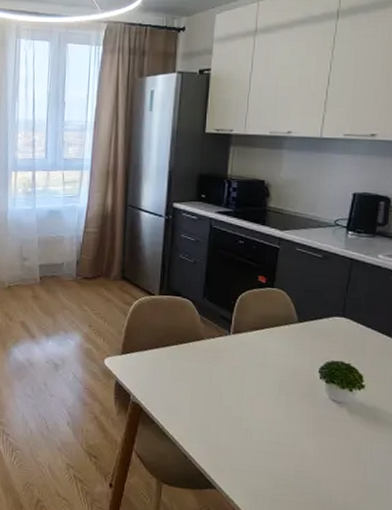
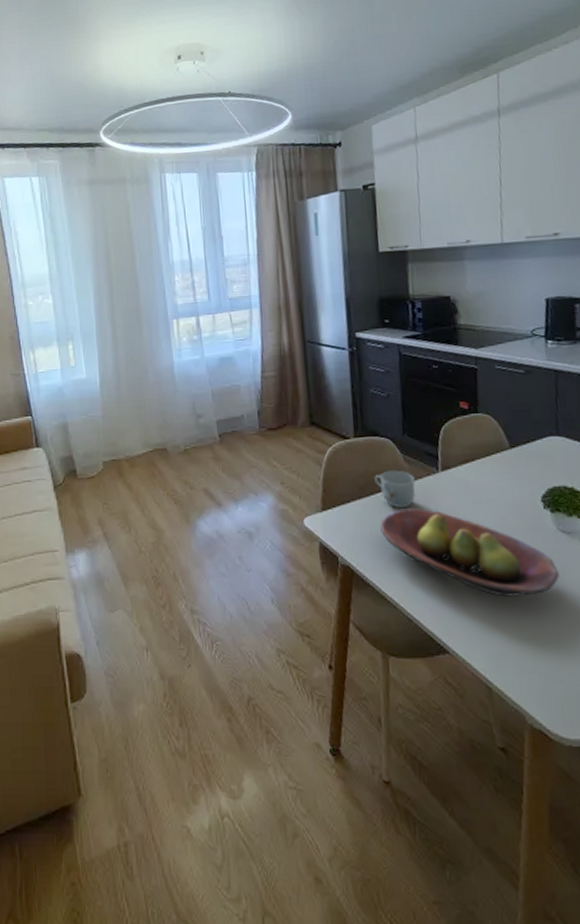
fruit bowl: none [171,362,324,451] -> present [380,508,560,597]
mug: none [172,327,208,362] -> present [374,470,415,509]

